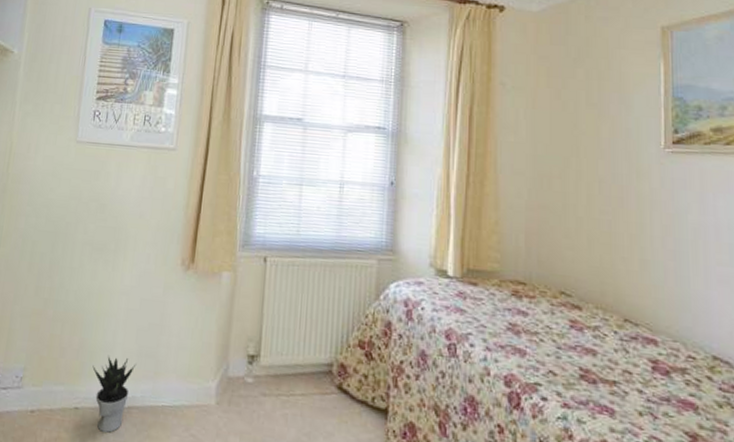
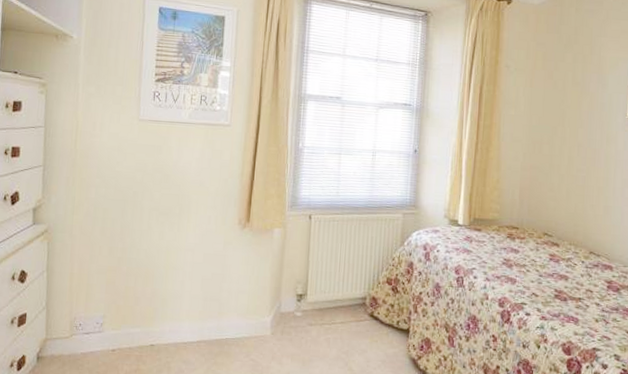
potted plant: present [92,356,137,433] -> none [164,302,203,363]

